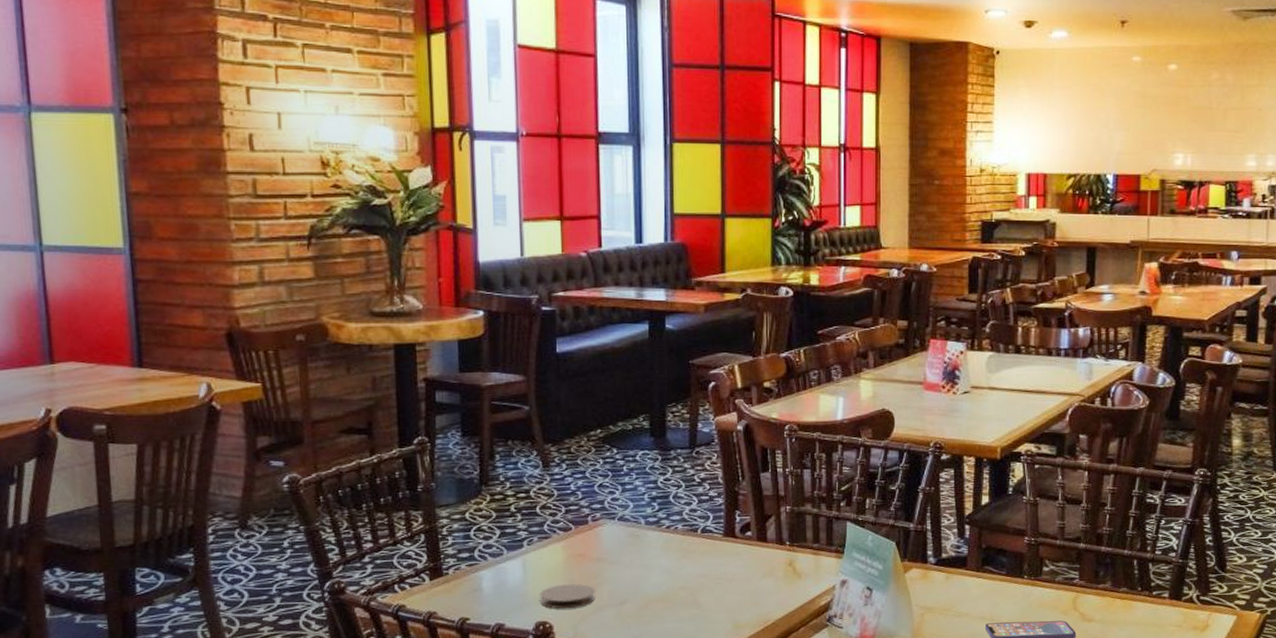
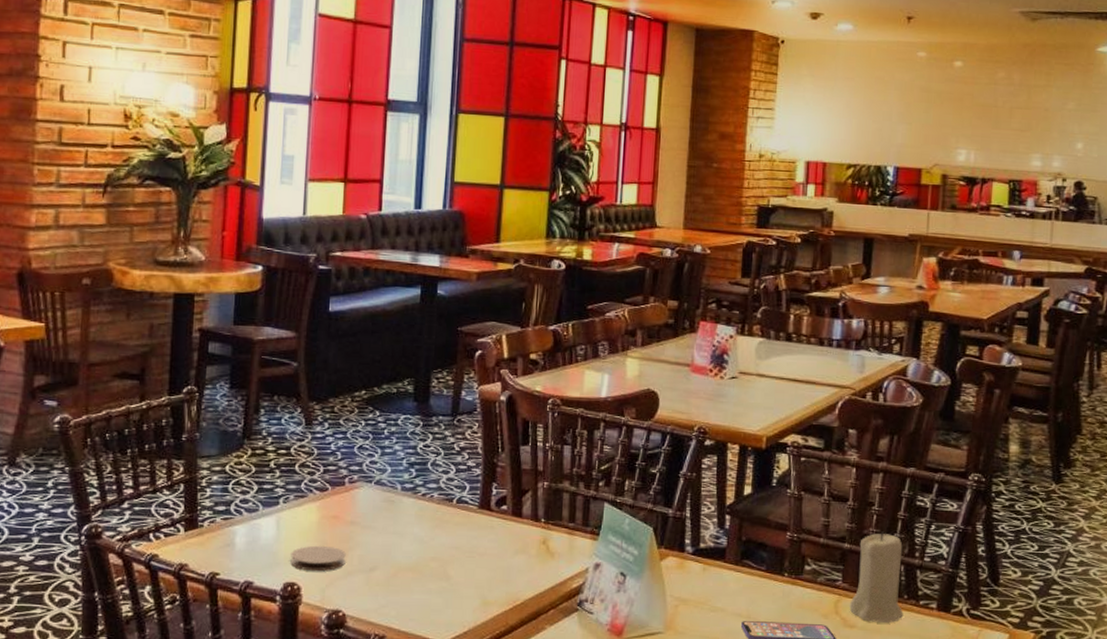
candle: none [1087,529,1138,615] -> present [849,531,903,623]

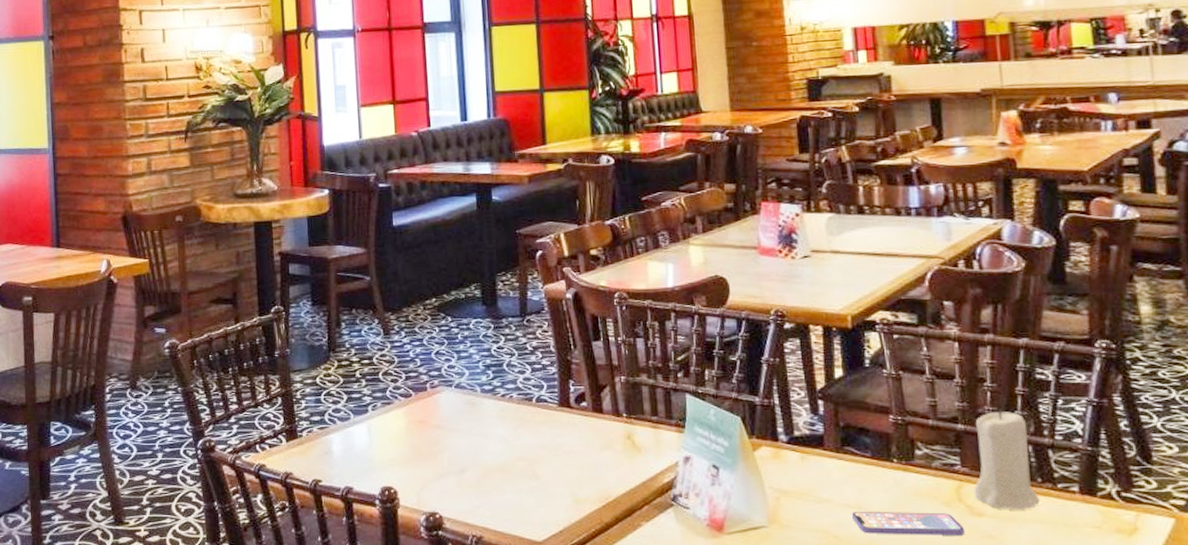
coaster: present [290,545,346,572] -> none [384,450,436,475]

